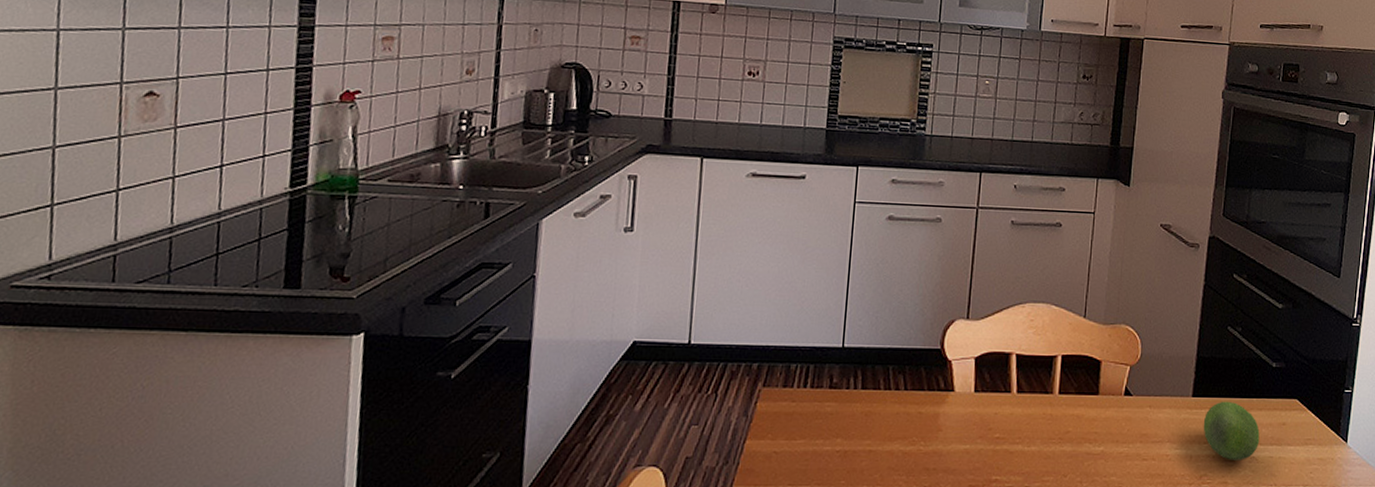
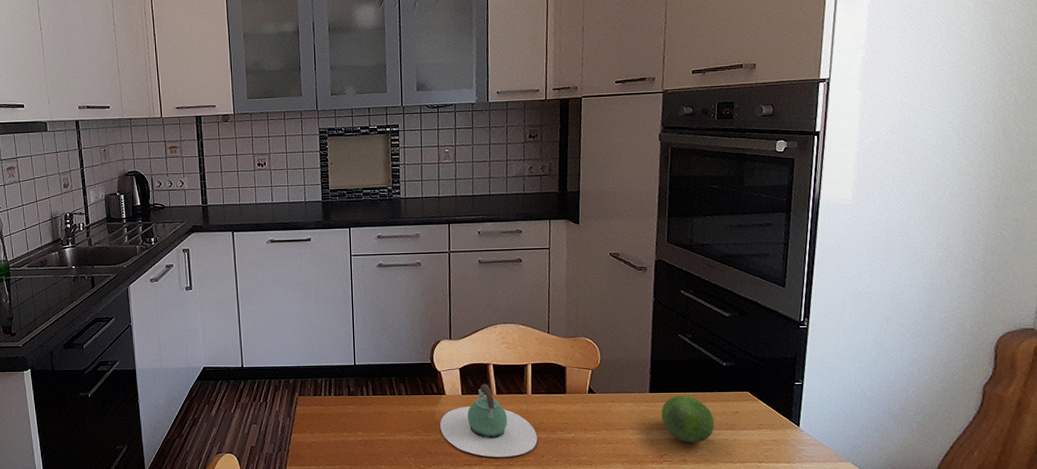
teapot: none [943,378,1061,477] -> present [440,383,537,458]

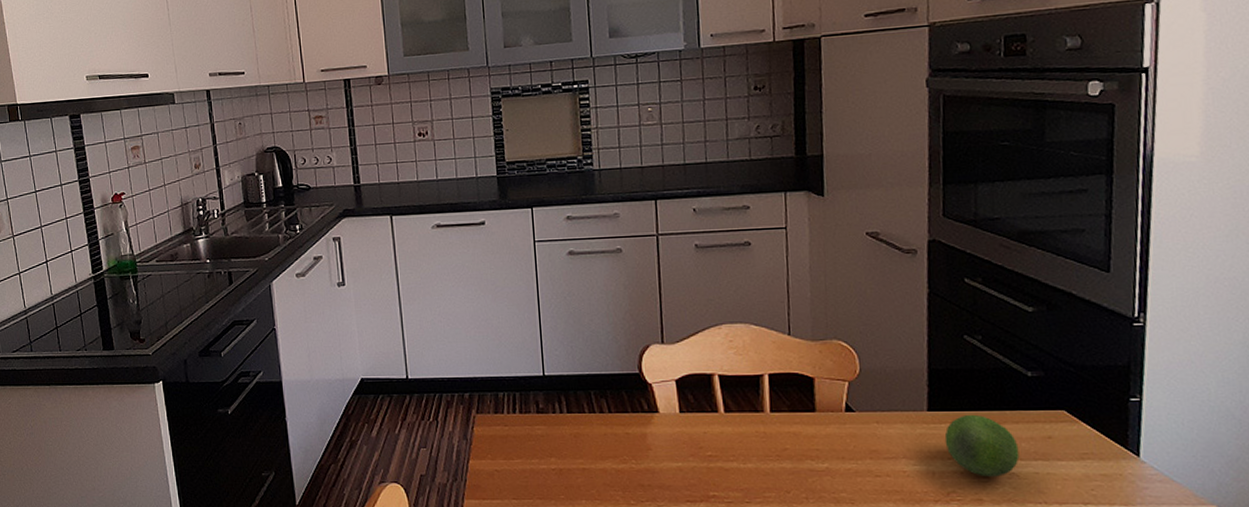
teapot: present [440,383,537,458] -> none [653,398,780,493]

